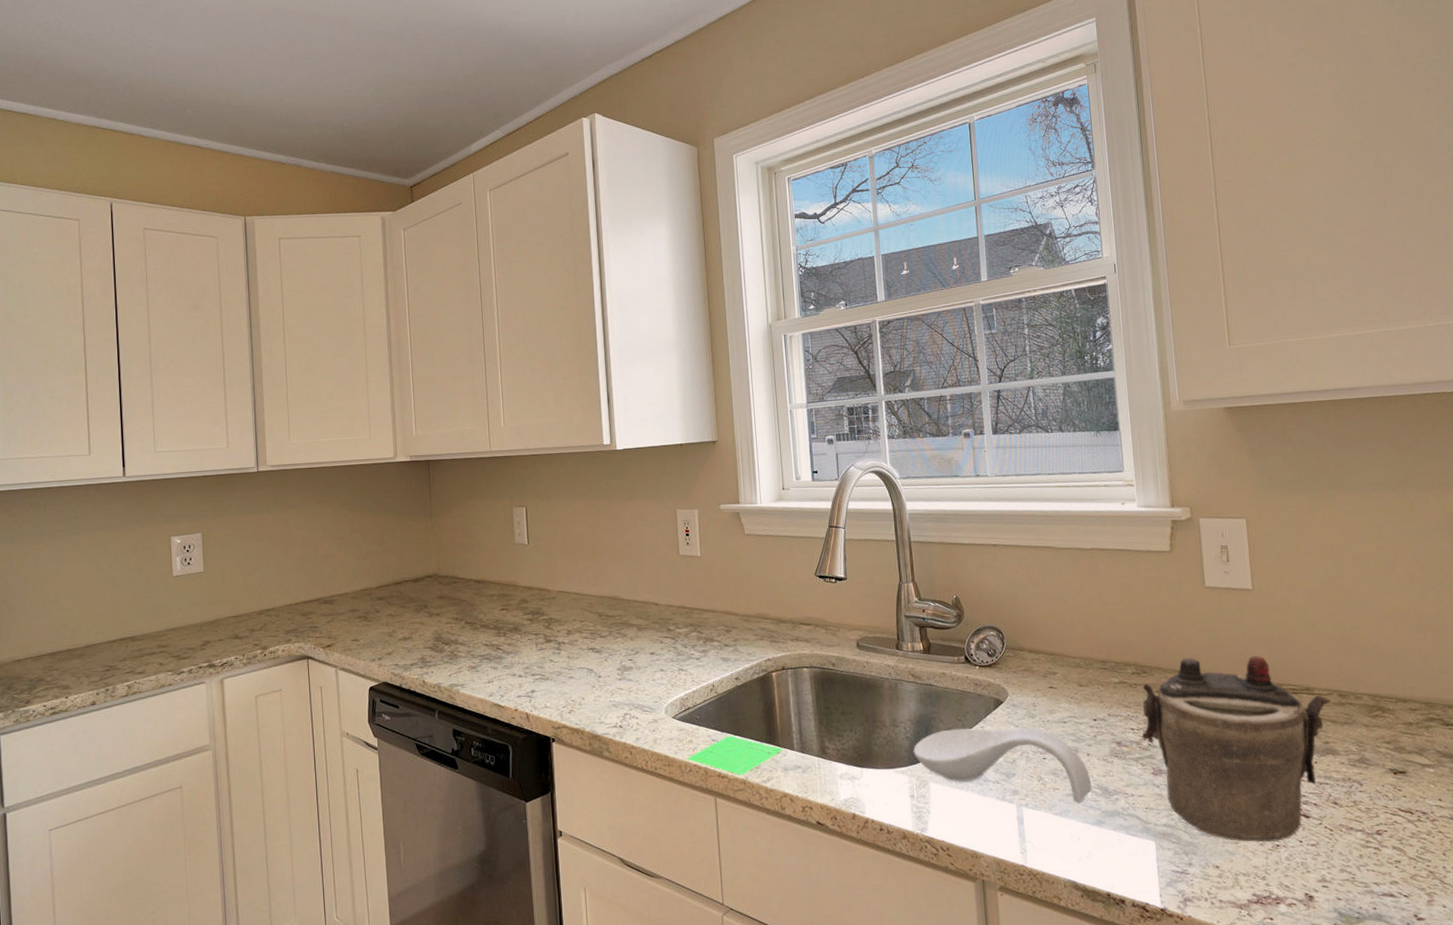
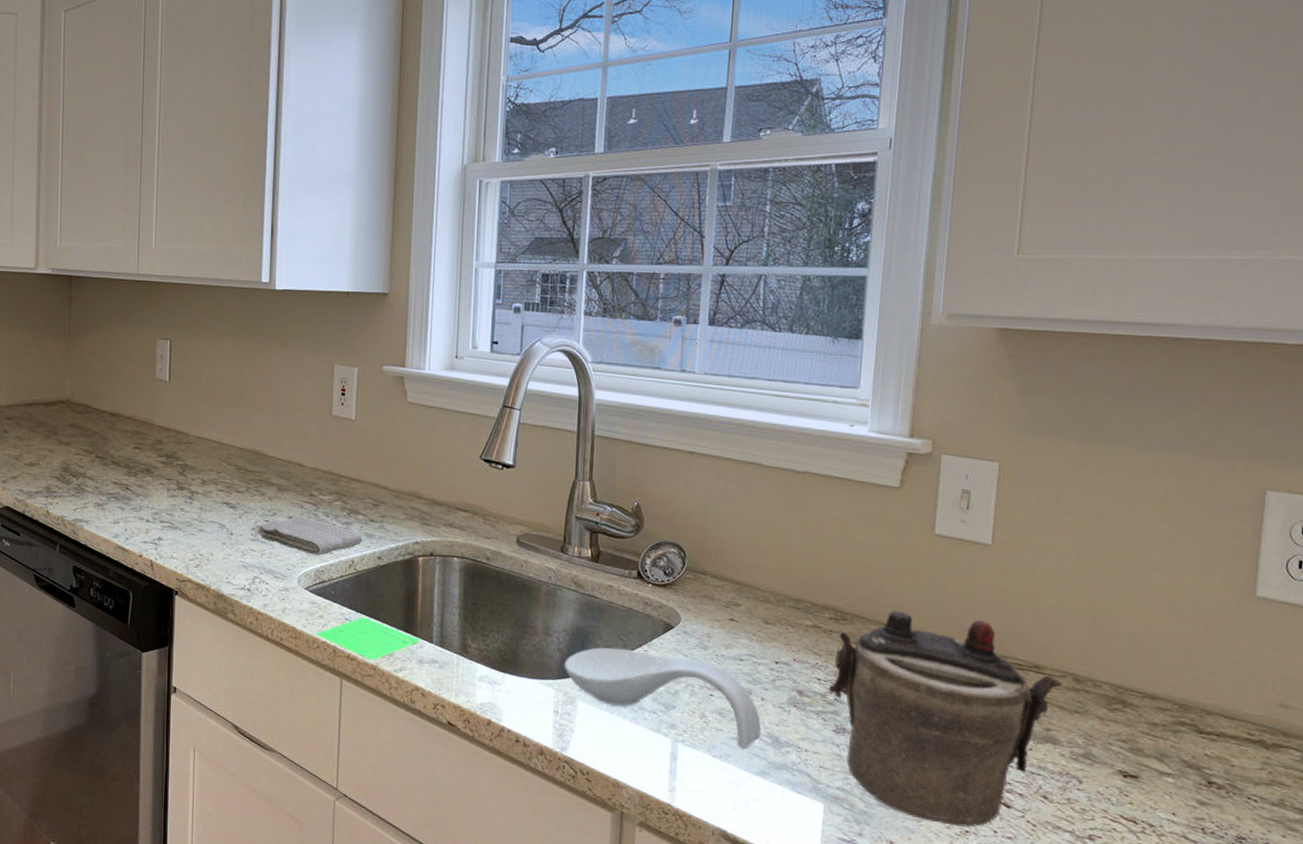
washcloth: none [623,650,720,686] -> present [258,515,363,556]

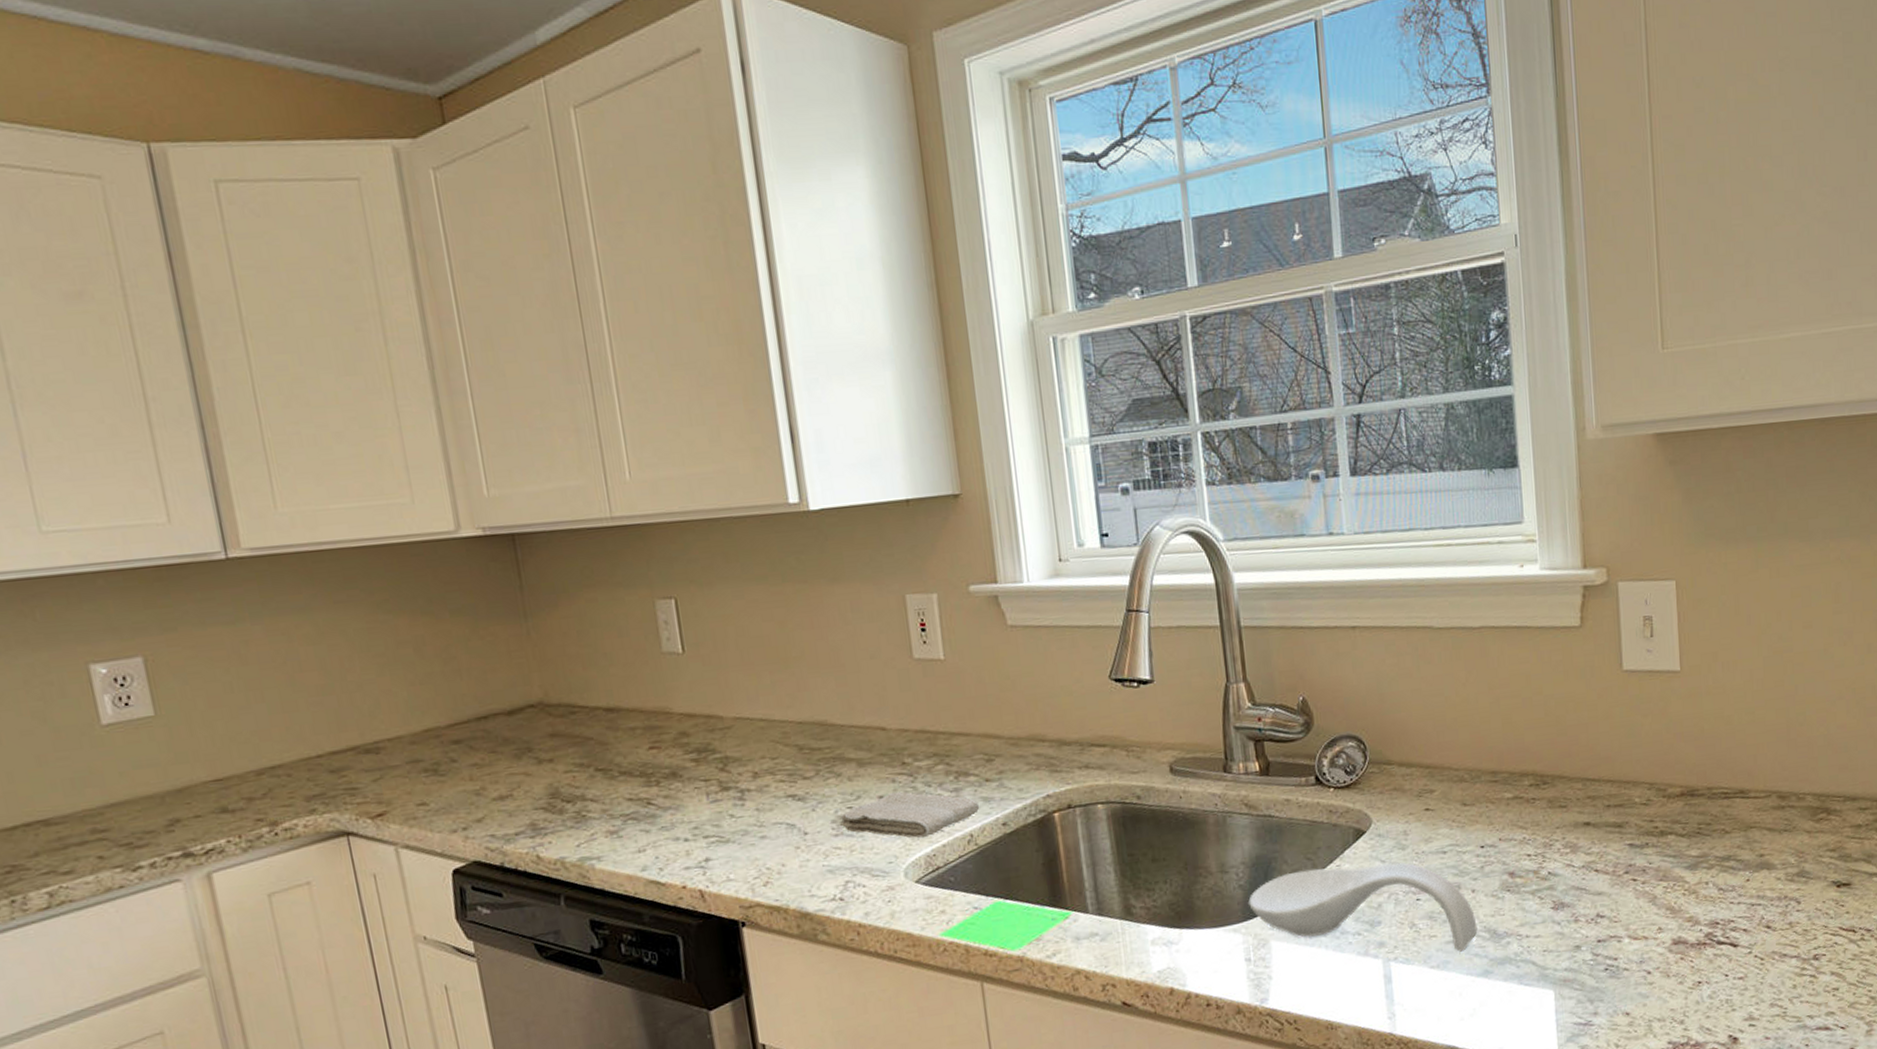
teapot: present [828,610,1062,828] -> none [1540,754,1768,982]

